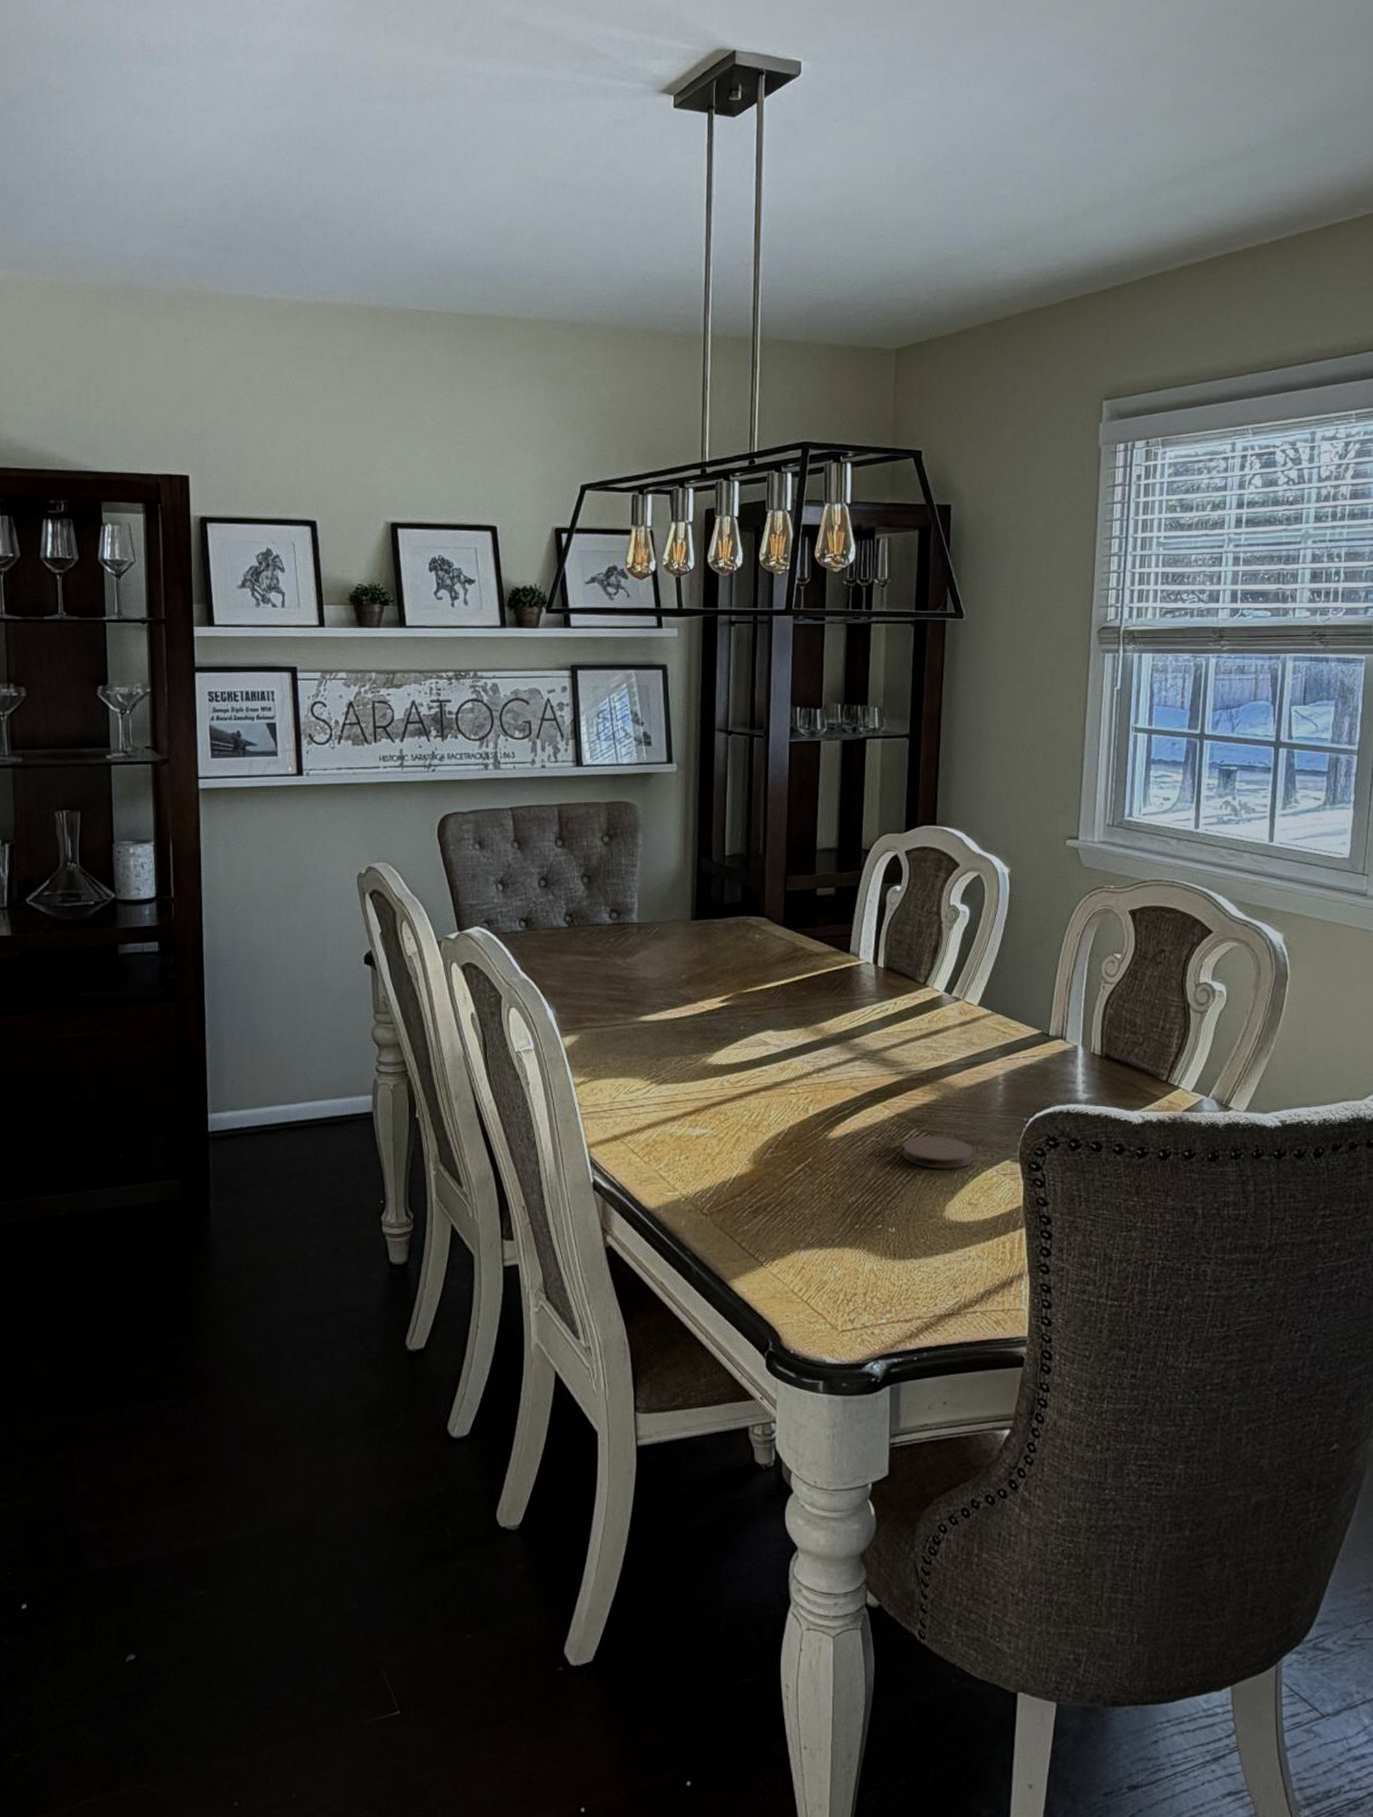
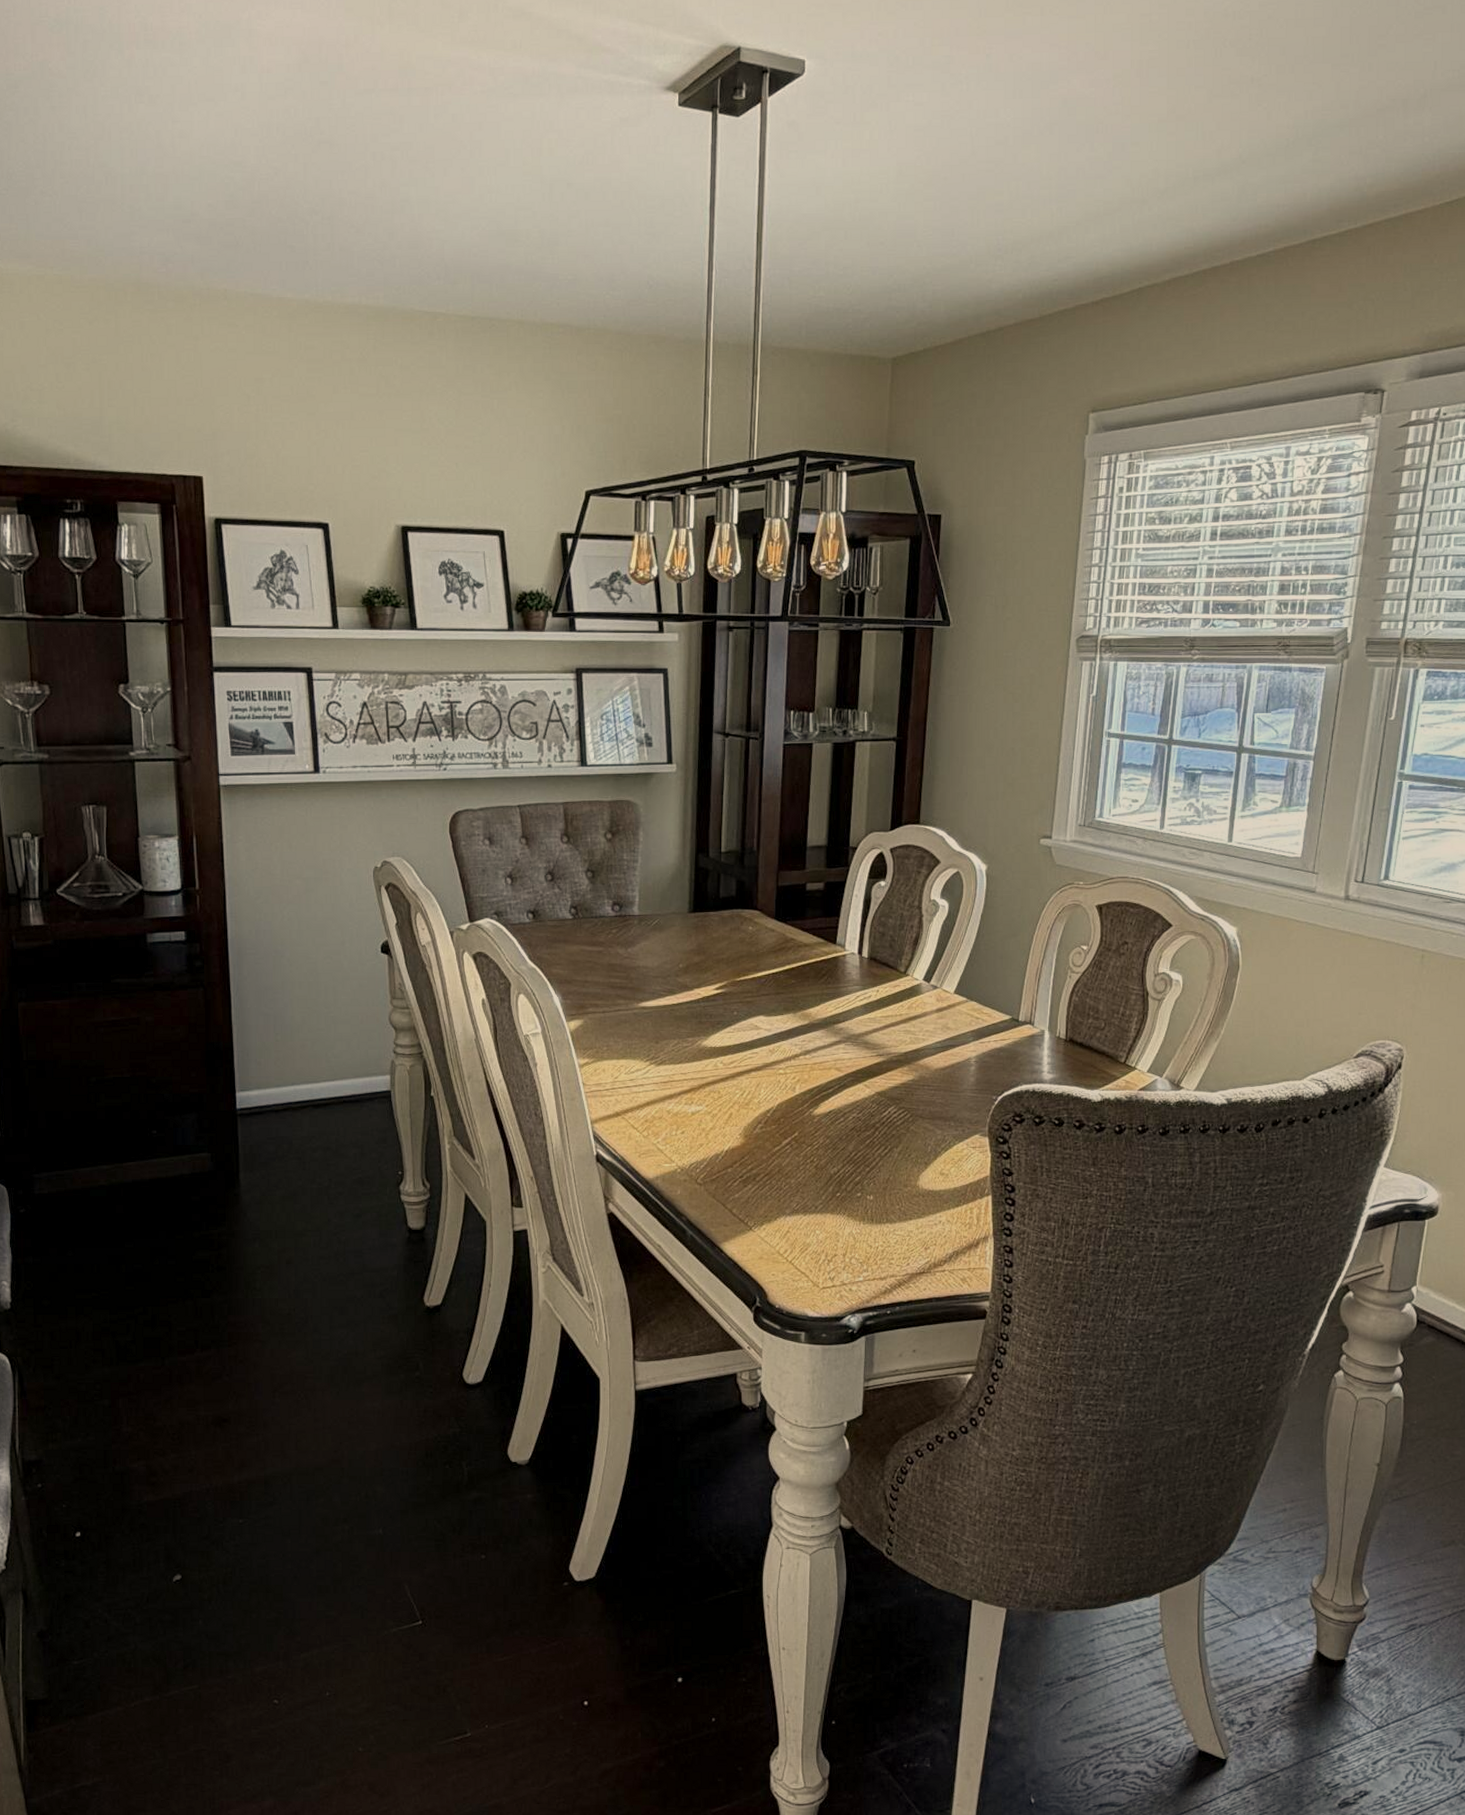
coaster: present [902,1136,974,1170] -> none [881,1112,947,1144]

